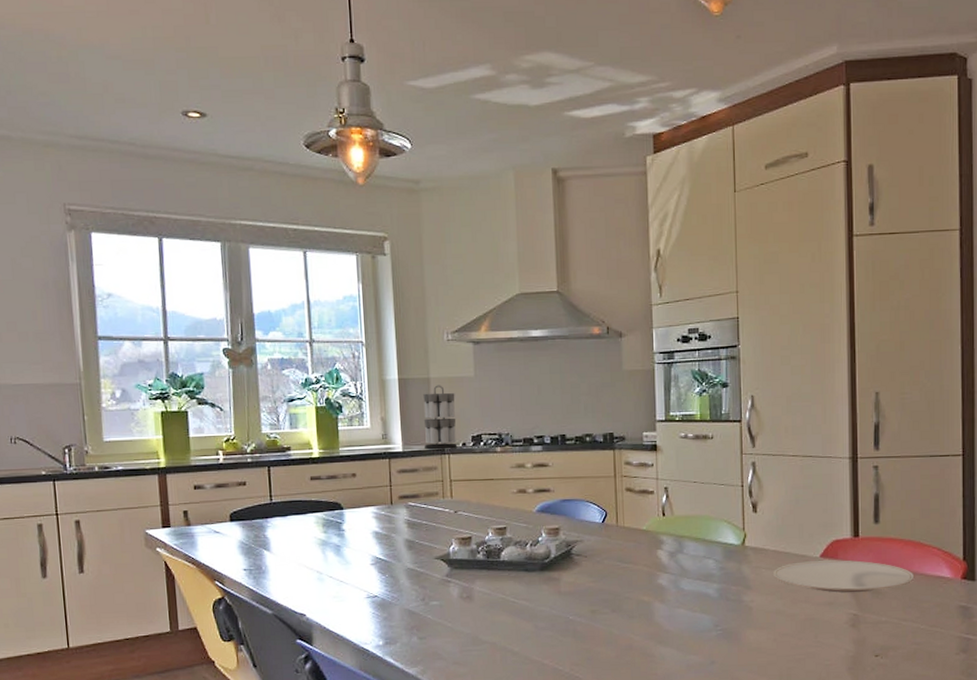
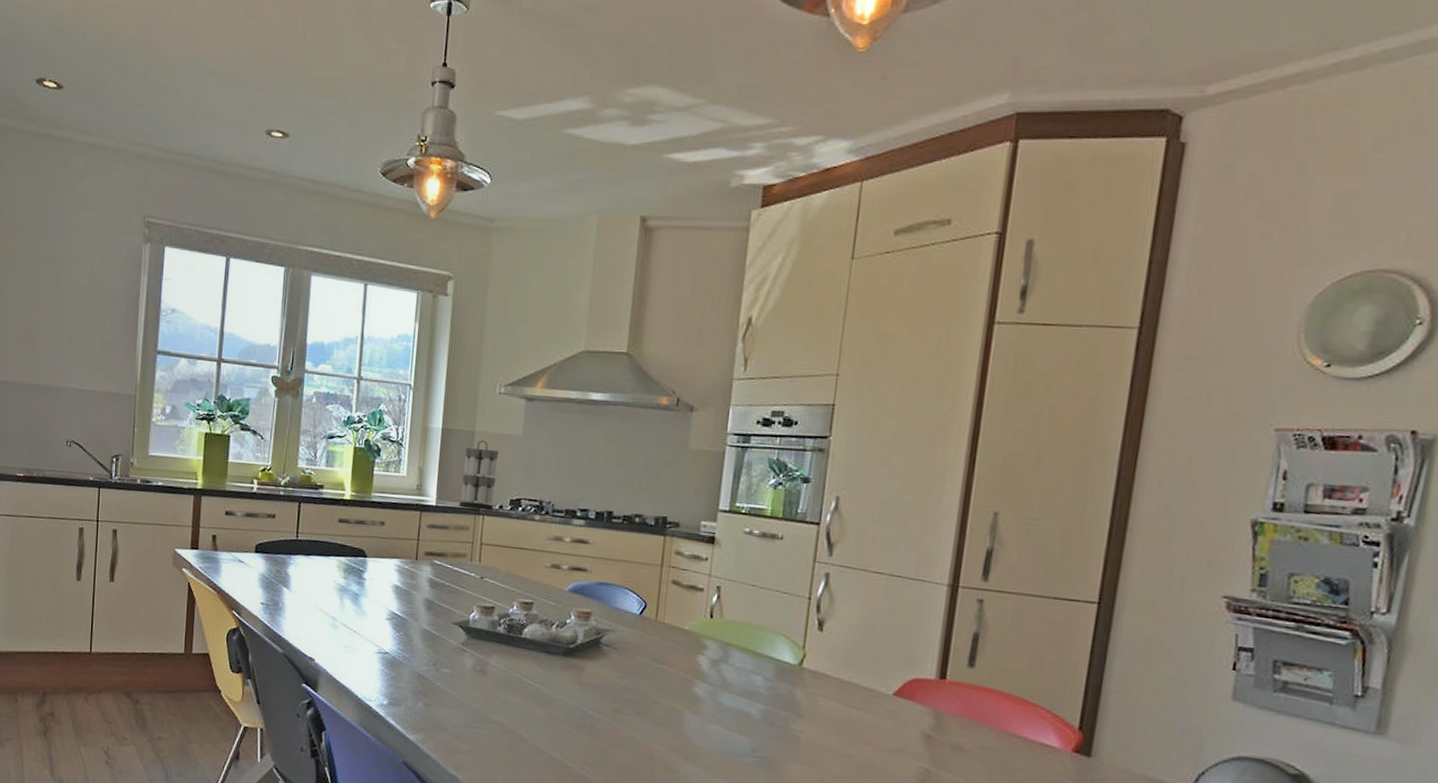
plate: present [772,560,915,593] -> none [831,696,1011,747]

